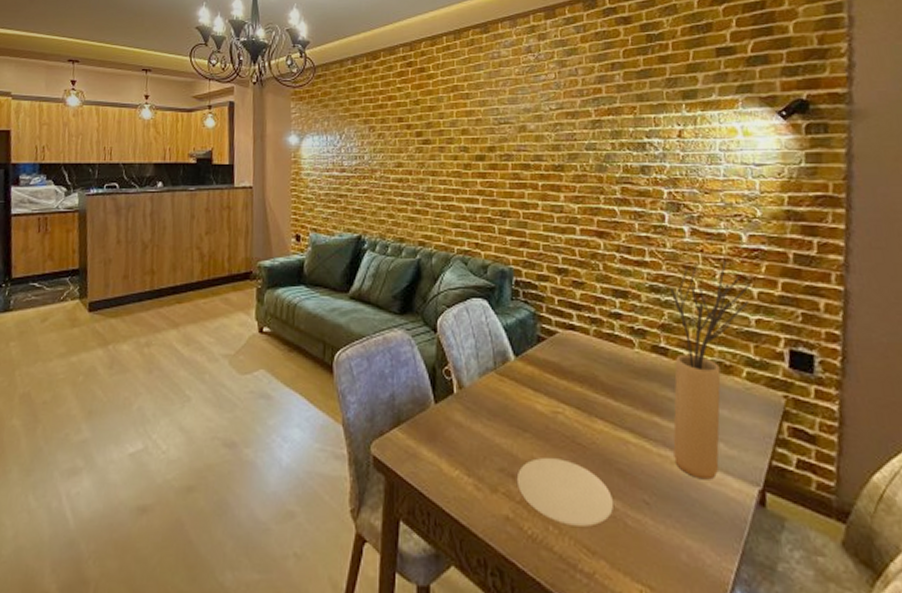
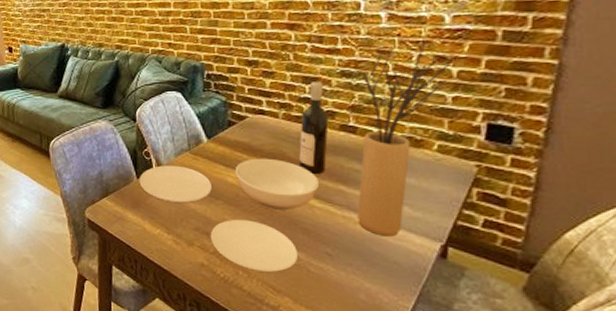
plate: none [437,387,519,436] -> present [139,165,212,203]
bowl: none [544,381,634,446] -> present [234,158,320,210]
bottle: none [611,295,641,402] -> present [299,81,329,174]

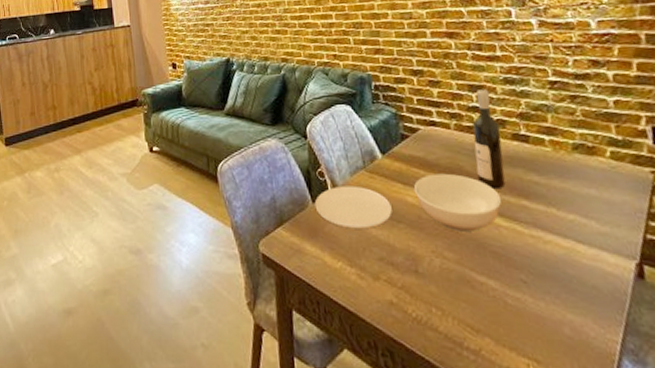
plate: present [210,219,298,273] -> none [395,244,492,309]
vase: present [357,42,451,237] -> none [524,47,606,257]

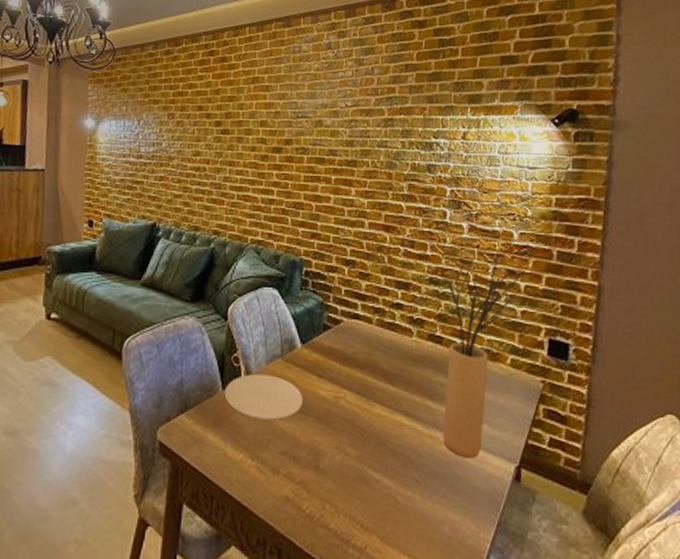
bowl: present [413,173,502,232] -> none [327,368,409,429]
bottle: present [472,89,506,188] -> none [390,287,418,387]
vase: none [524,47,606,257] -> present [443,255,519,458]

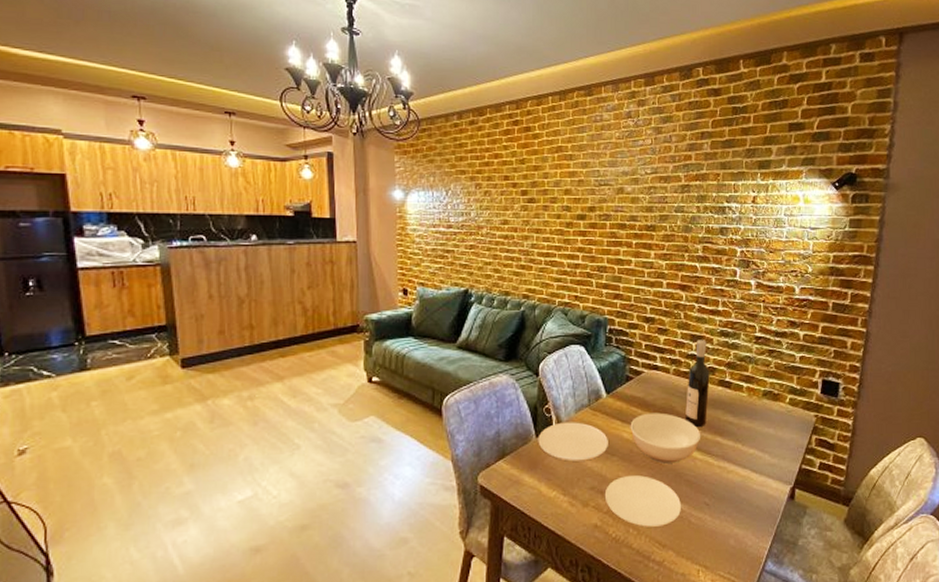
plate: none [297,439,386,506] -> present [604,475,681,528]
bowl: none [327,368,409,429] -> present [630,412,701,463]
bottle: none [390,287,418,387] -> present [685,339,710,427]
vase: present [443,255,519,458] -> none [730,308,799,483]

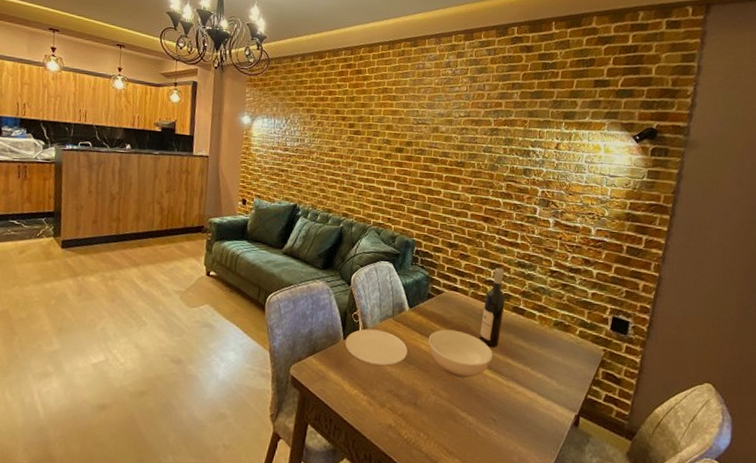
plate: present [604,475,681,528] -> none [400,383,470,436]

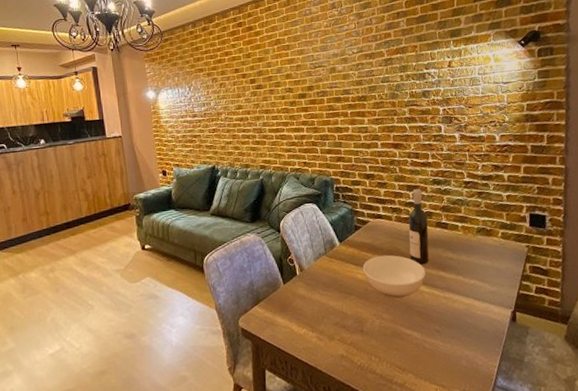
plate: present [345,328,408,366] -> none [285,268,346,303]

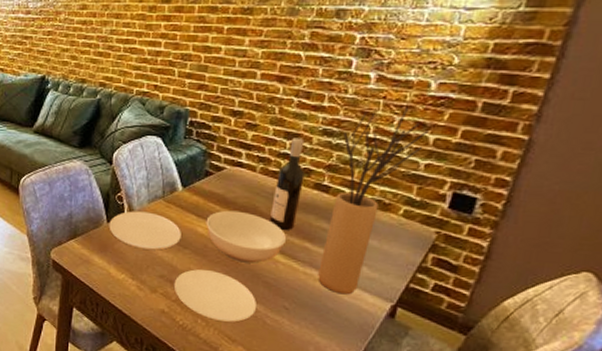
plate: none [285,268,346,303] -> present [109,211,181,250]
plate: none [347,310,415,355] -> present [173,269,257,323]
vase: none [447,155,503,310] -> present [318,107,429,295]

